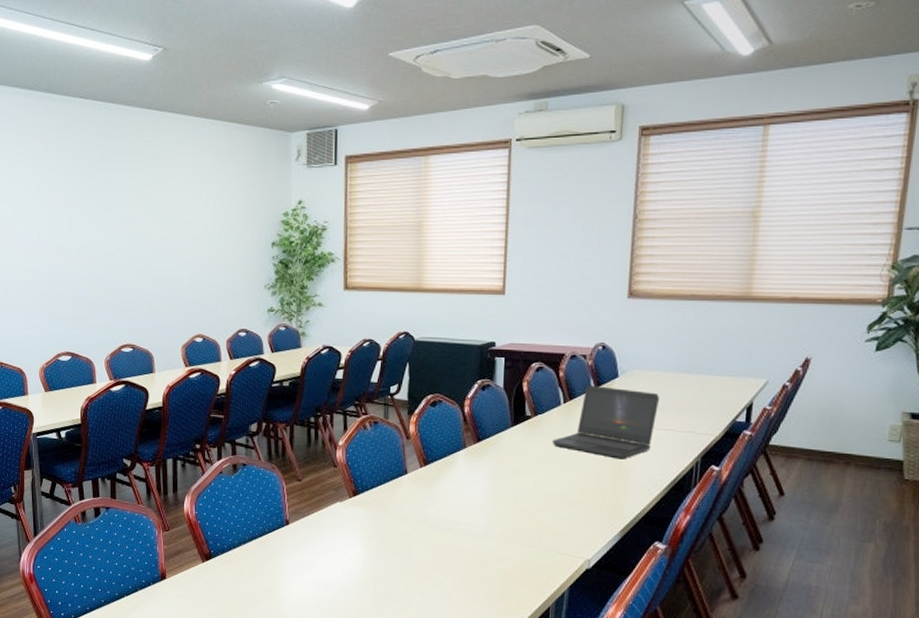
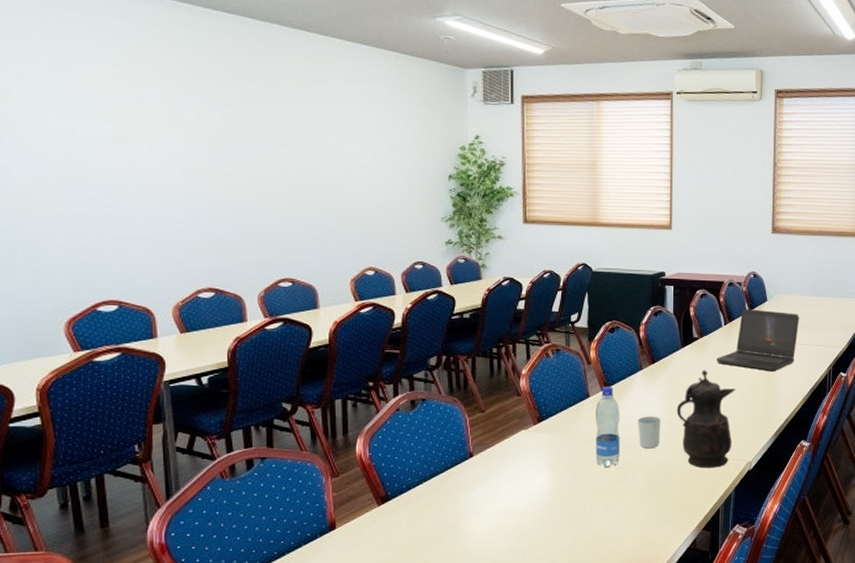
bottle: none [412,464,440,550] -> present [595,387,620,468]
cup: none [458,498,485,533] -> present [637,416,661,448]
coffeepot: none [503,453,575,562] -> present [676,370,736,468]

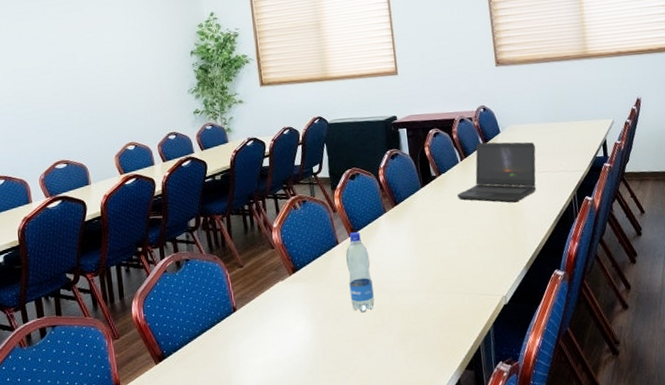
cup: present [637,416,661,448] -> none [387,257,412,290]
coffeepot: present [676,370,736,468] -> none [424,207,484,306]

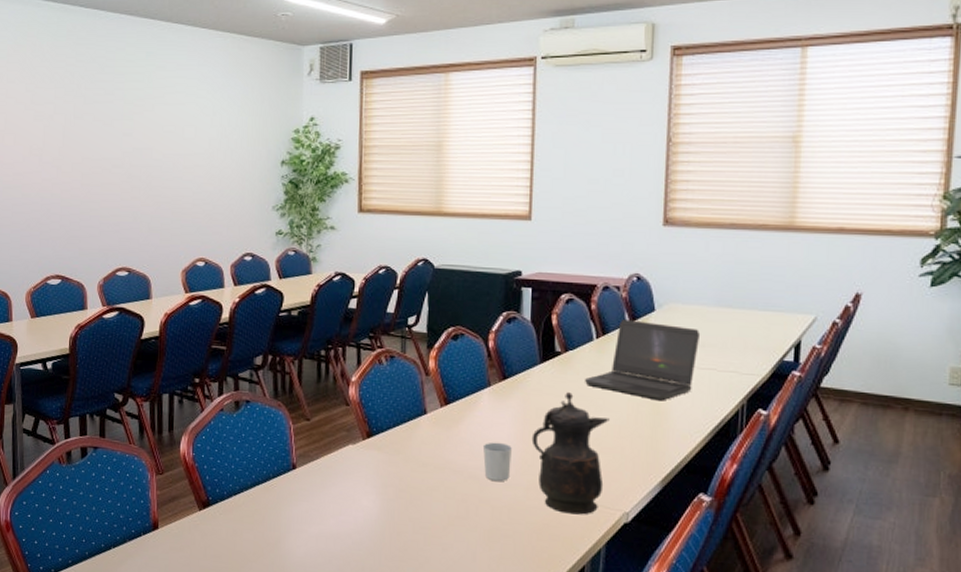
bottle: present [346,232,375,313] -> none [431,403,462,499]
cup: none [387,257,412,290] -> present [482,442,512,481]
coffeepot: none [424,207,484,306] -> present [531,392,610,515]

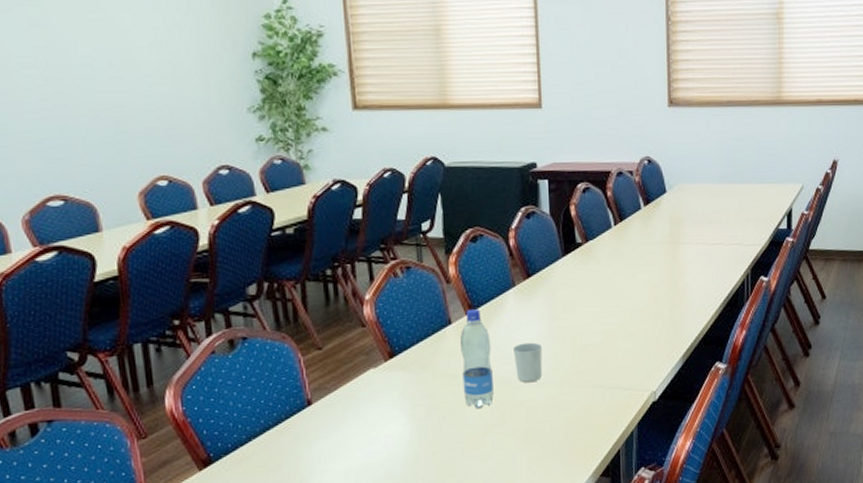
bottle: none [431,403,462,499] -> present [460,309,494,409]
coffeepot: present [531,392,610,515] -> none [560,282,632,402]
laptop computer: present [585,320,701,401] -> none [607,203,708,280]

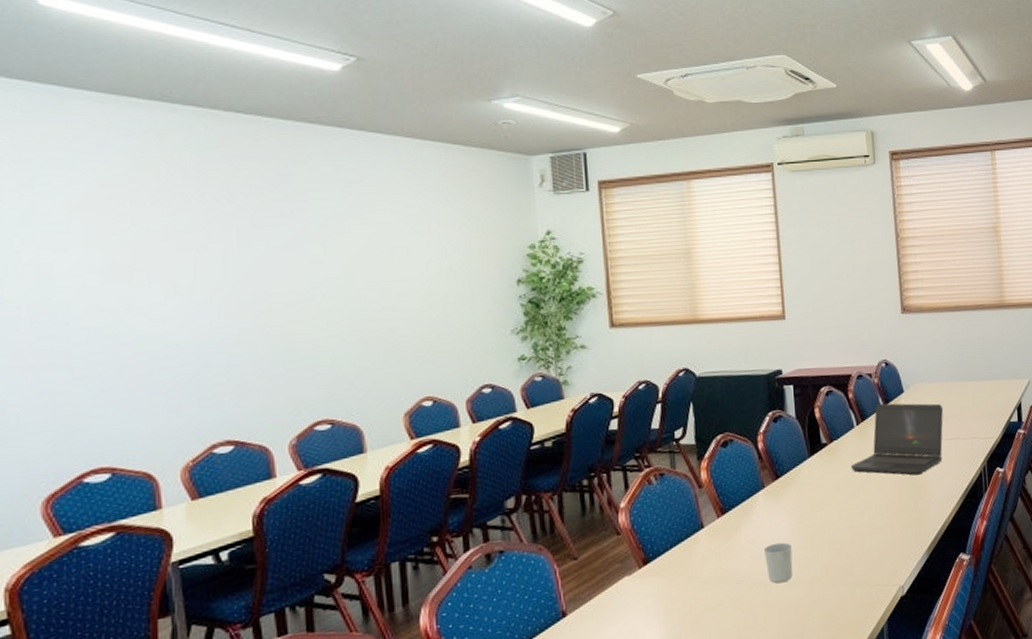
bottle: present [460,309,494,409] -> none [712,512,746,613]
laptop computer: none [607,203,708,280] -> present [851,403,944,475]

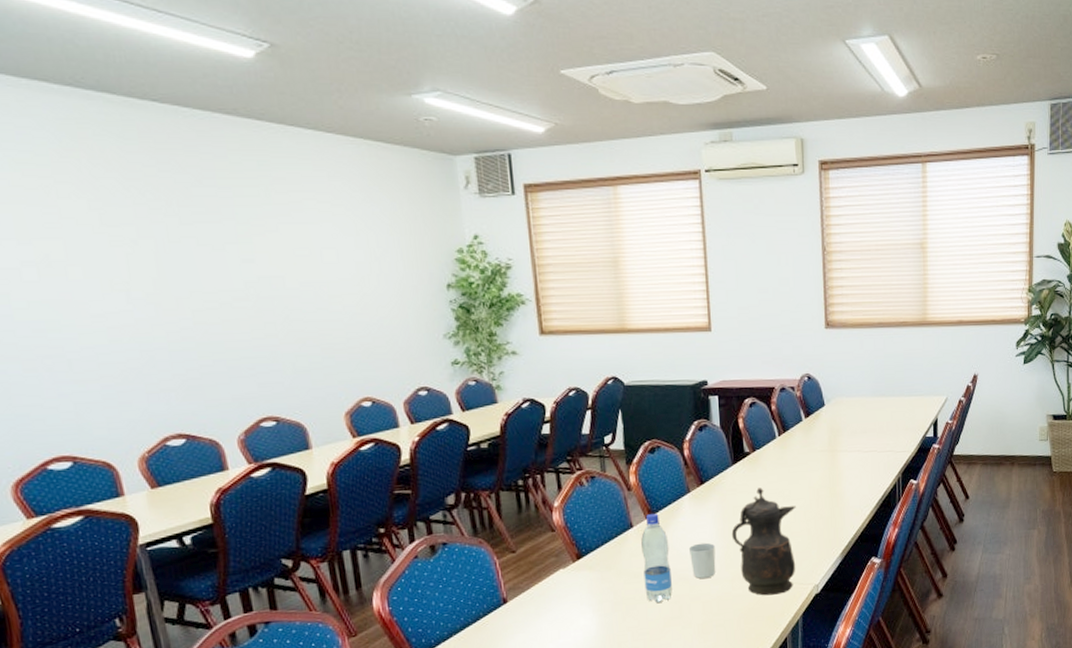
bottle: none [712,512,746,613] -> present [641,514,672,604]
coffeepot: none [809,481,879,600] -> present [731,488,796,596]
laptop computer: present [851,403,944,475] -> none [772,416,863,485]

